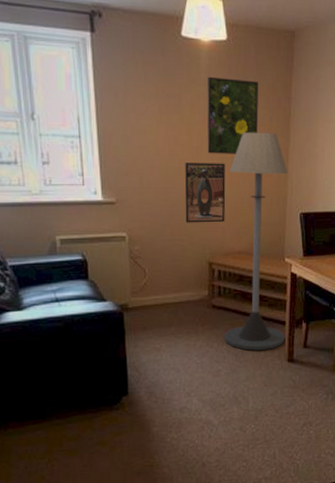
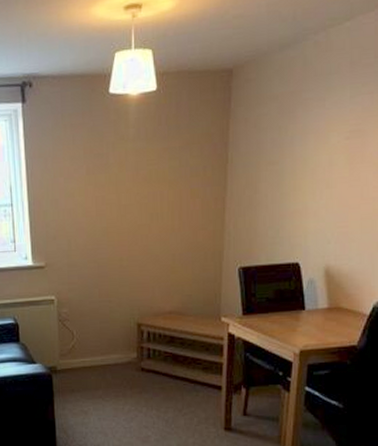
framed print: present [184,163,226,223] -> none [112,219,156,284]
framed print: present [207,76,259,154] -> none [135,129,192,211]
floor lamp: present [224,132,288,351] -> none [154,183,225,417]

